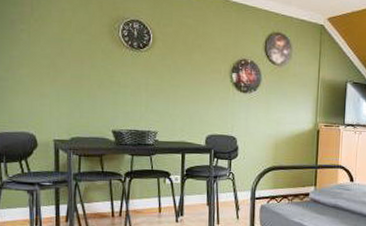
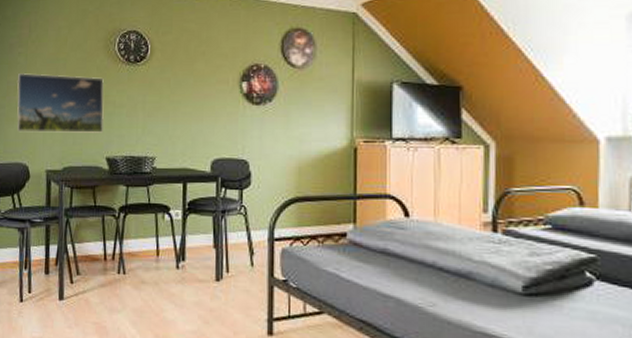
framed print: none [20,49,109,109] -> present [17,73,104,133]

